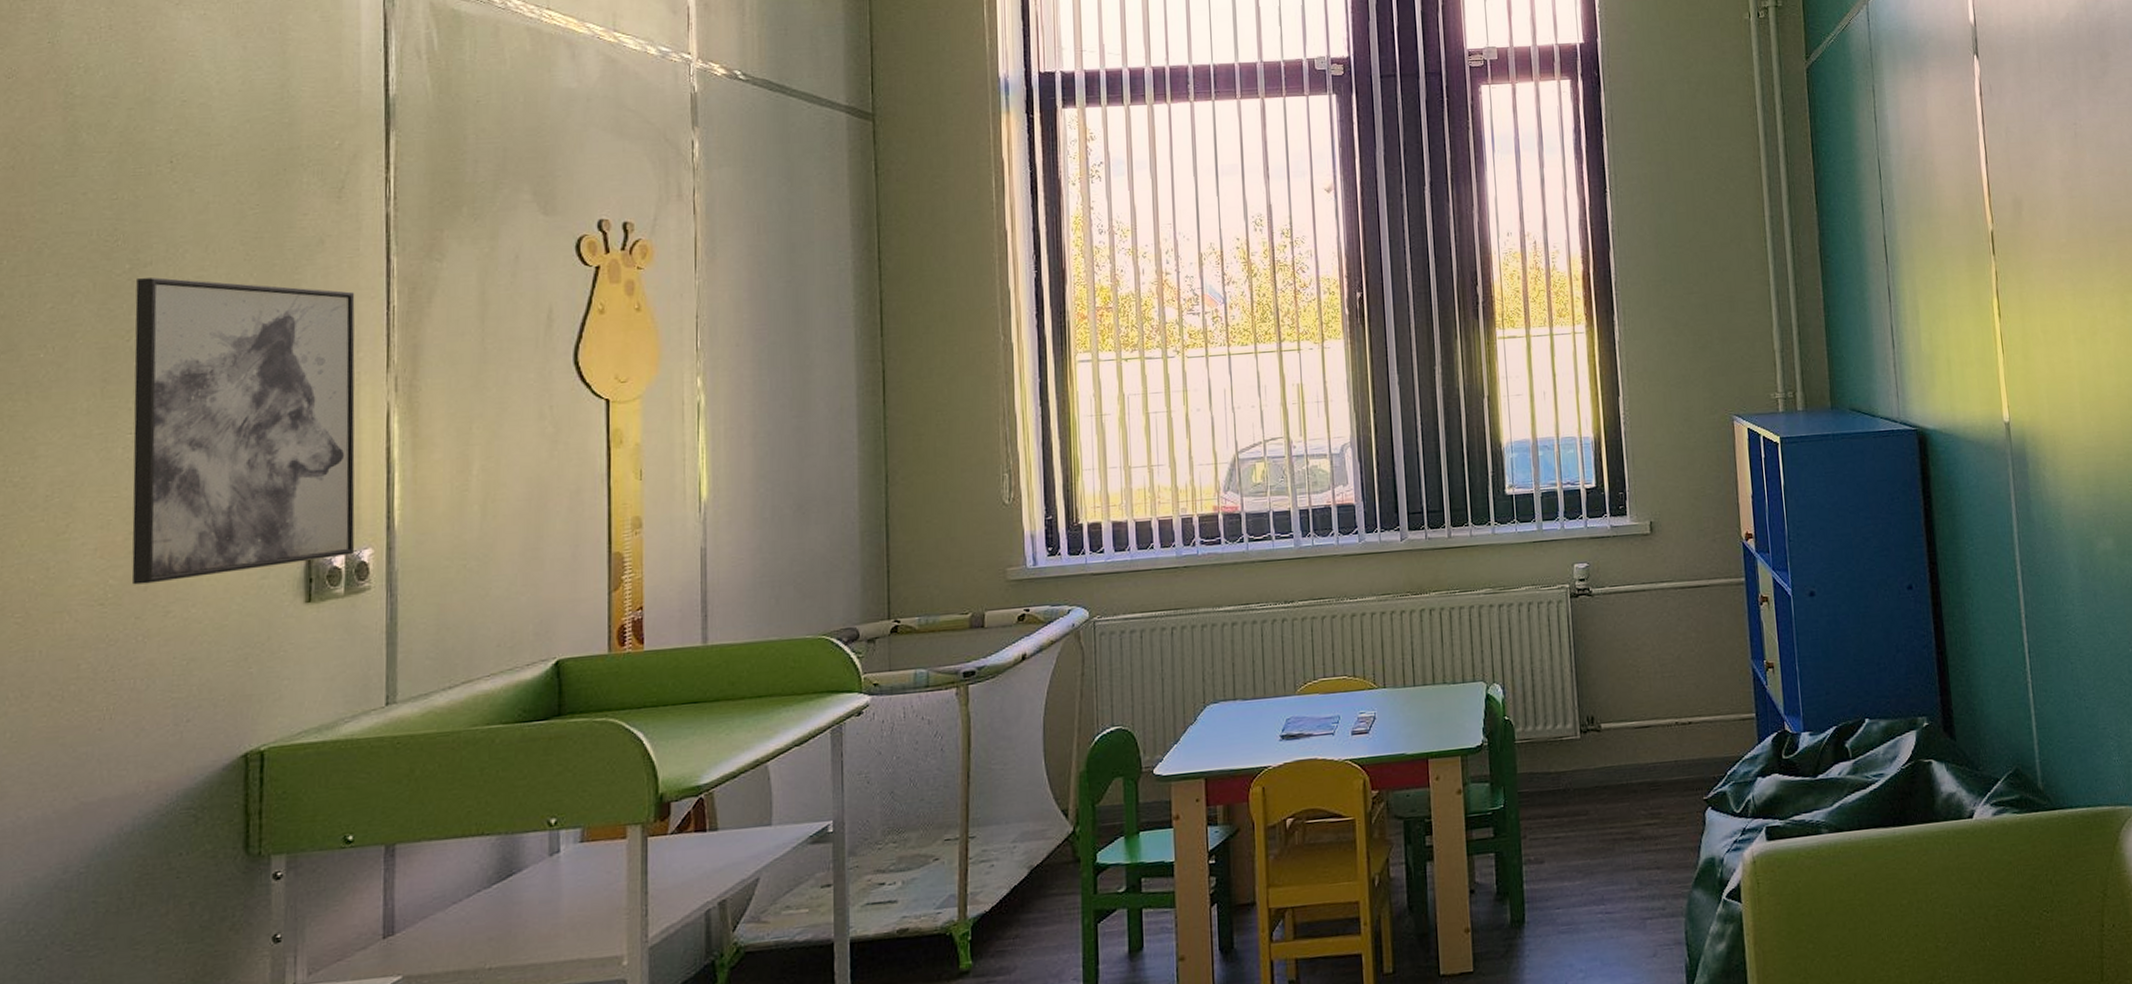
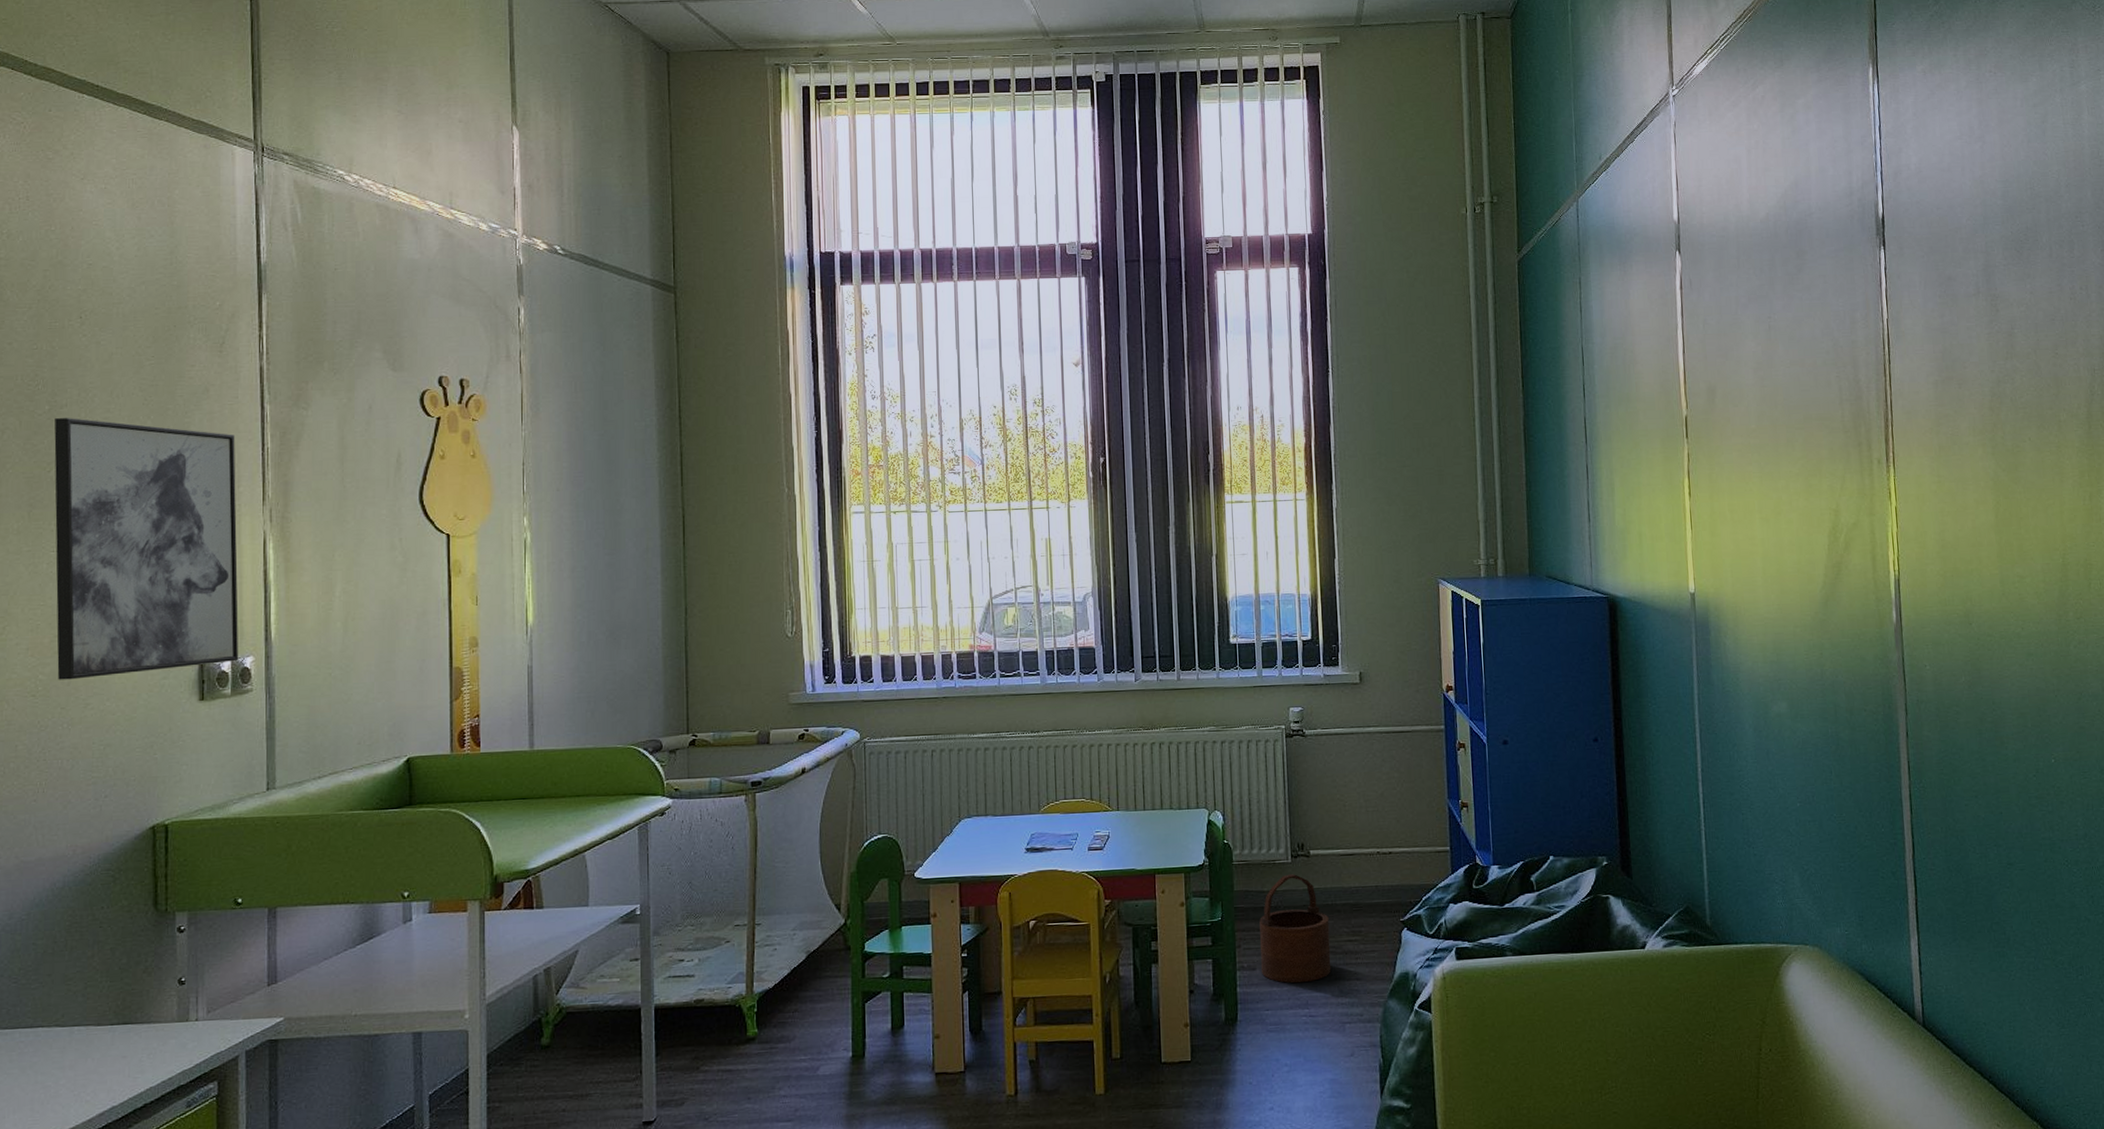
wooden bucket: none [1546,751,1629,876] -> present [1259,874,1331,983]

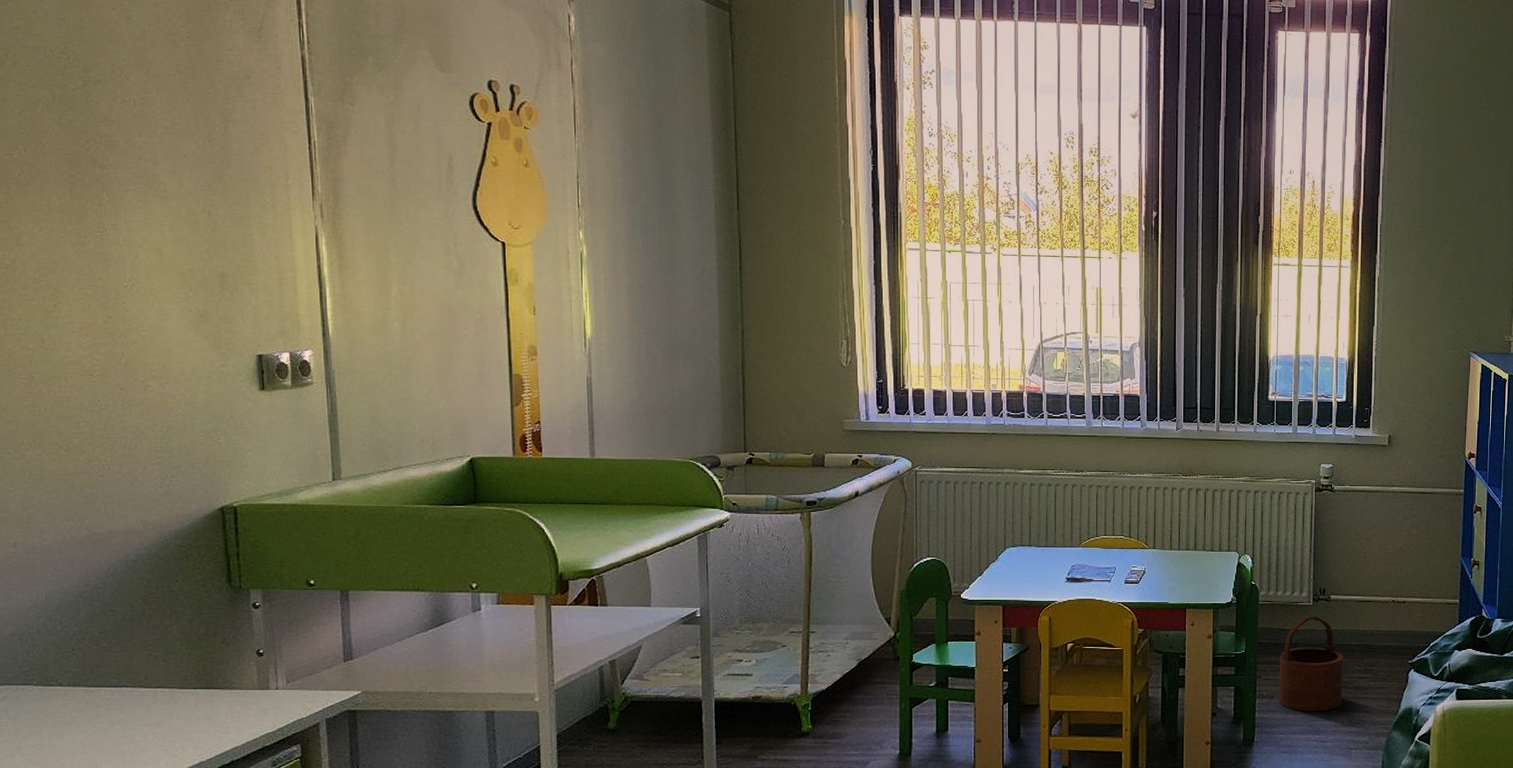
wall art: present [54,418,239,680] -> none [89,95,298,361]

